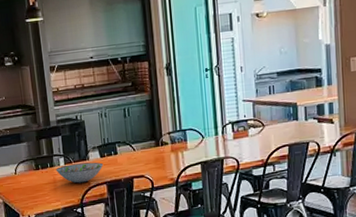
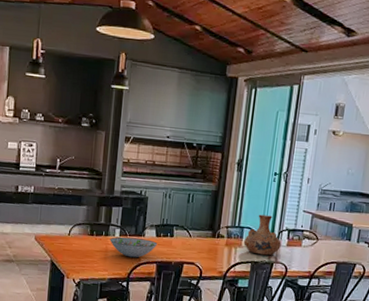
vase: none [189,112,227,154] -> present [244,214,281,256]

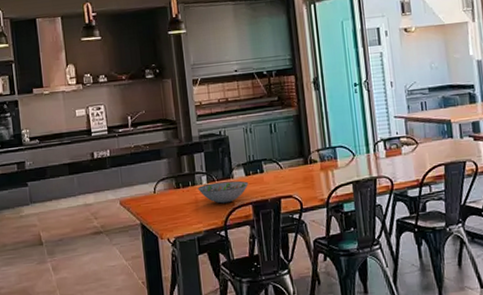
vase: present [244,214,281,256] -> none [339,128,380,173]

